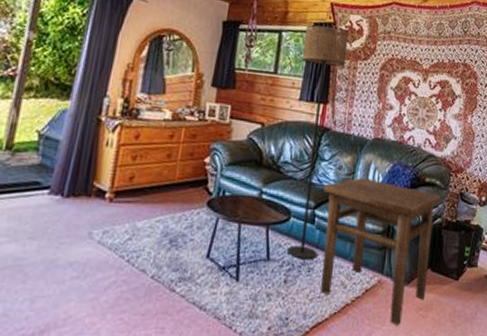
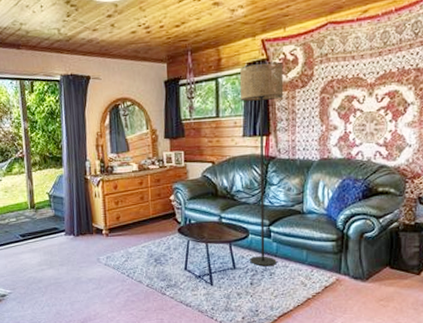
side table: present [321,177,440,325] -> none [276,195,396,314]

